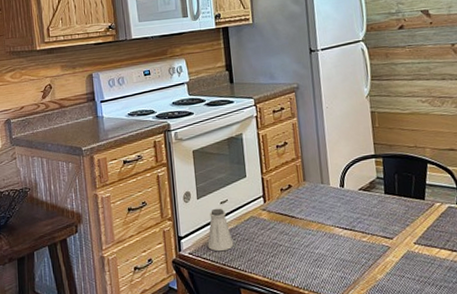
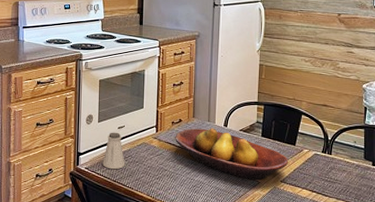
fruit bowl: none [286,190,420,246] -> present [175,128,289,181]

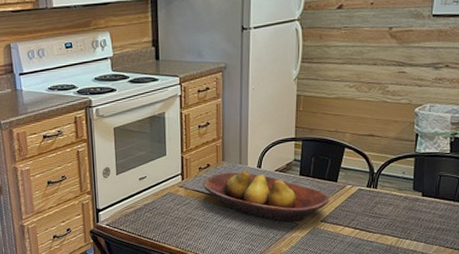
saltshaker: present [102,132,125,170] -> none [125,184,150,224]

